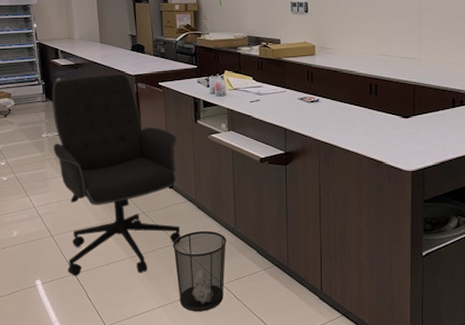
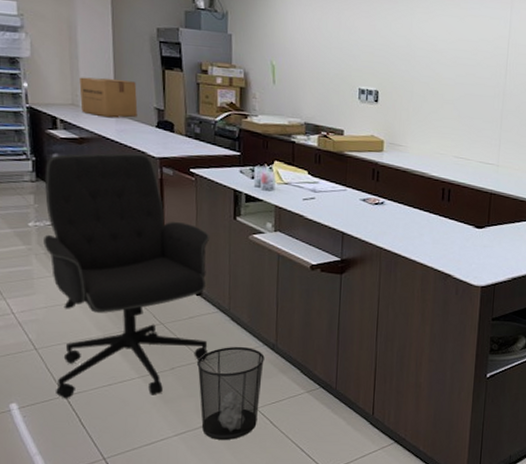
box: none [73,14,117,46] -> present [79,77,138,118]

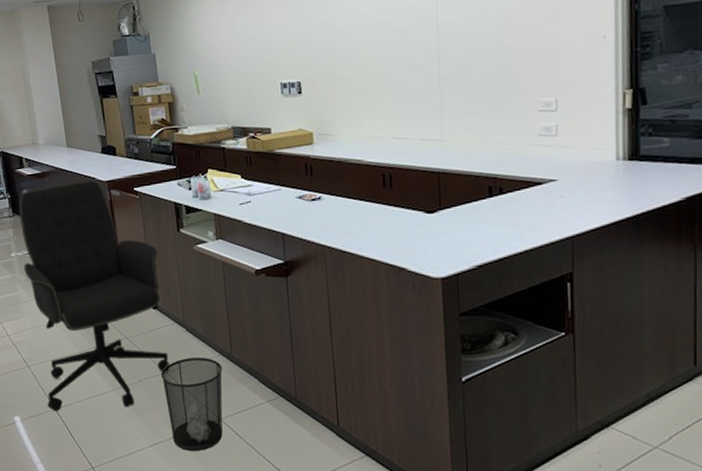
box: present [79,77,138,118] -> none [36,114,85,151]

